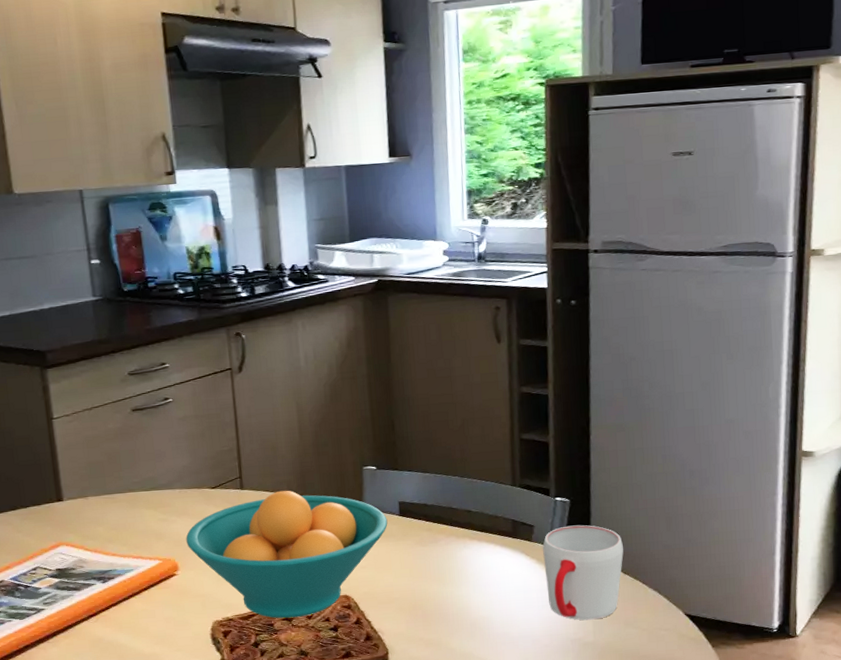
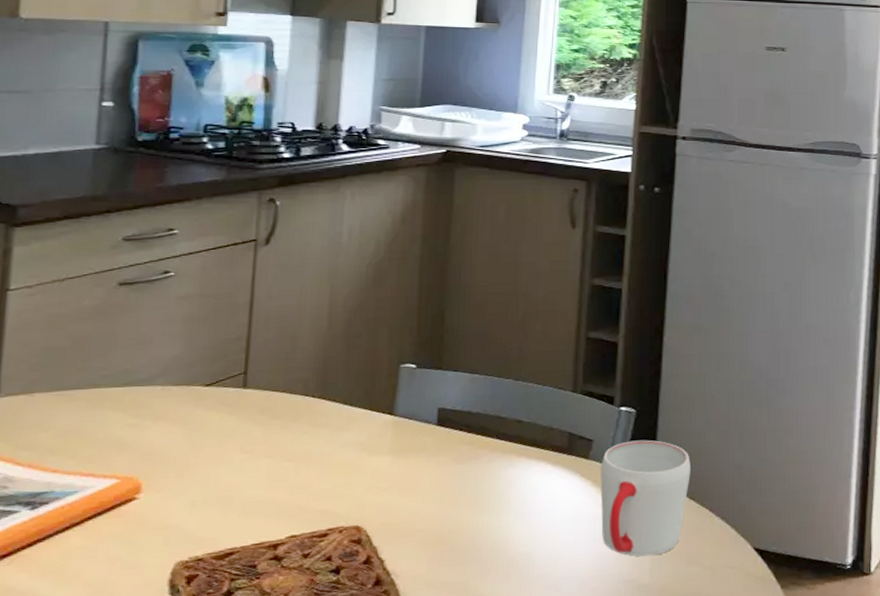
fruit bowl: present [186,490,388,619] -> none [158,390,422,558]

